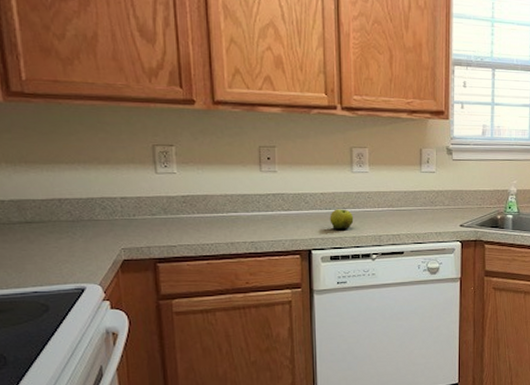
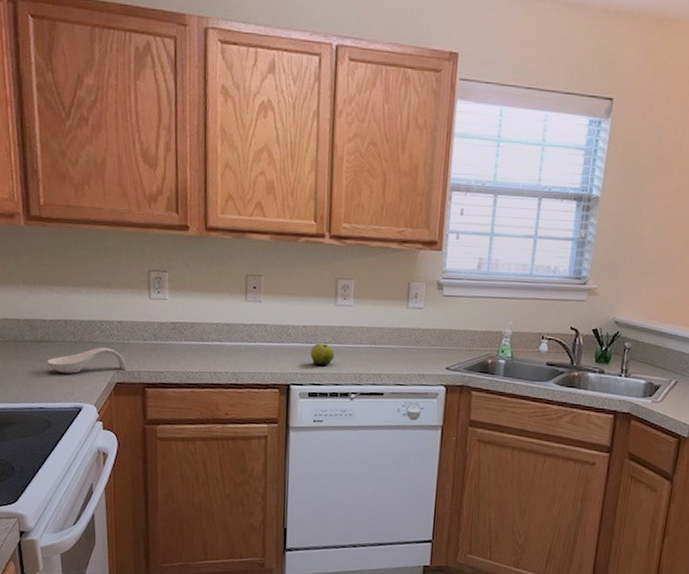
spoon rest: none [39,225,133,254] -> present [46,347,126,374]

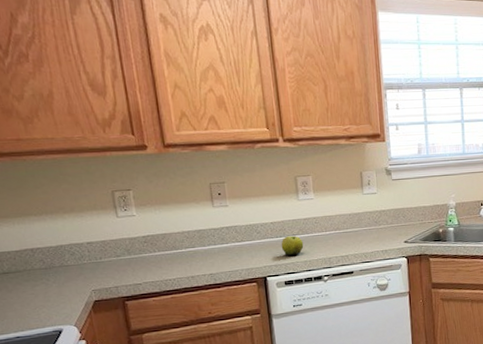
spoon rest: present [46,347,126,374] -> none [17,269,102,300]

